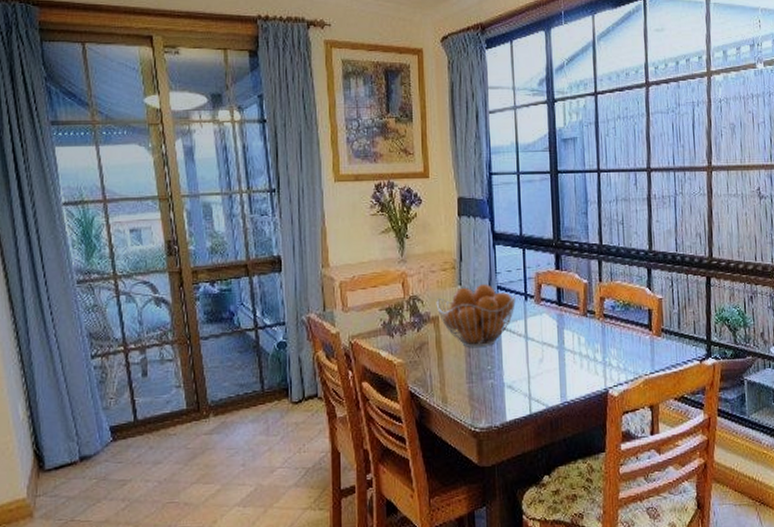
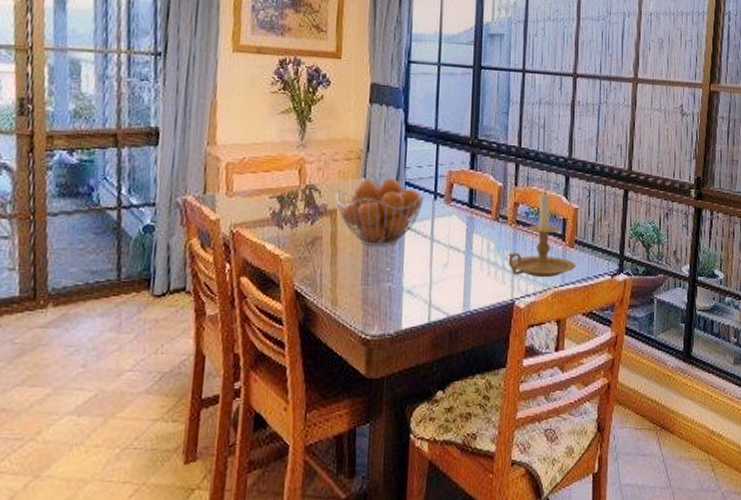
candle holder: none [598,283,664,367] -> present [508,190,576,278]

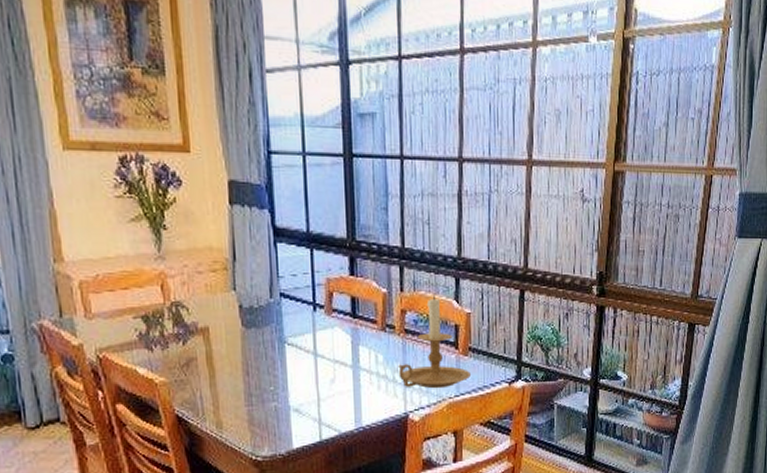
fruit basket: present [335,178,424,246] -> none [205,289,302,364]

